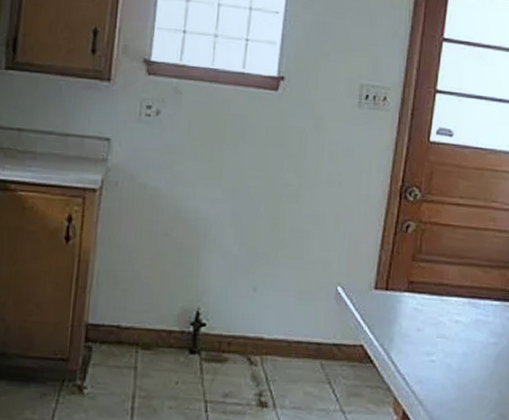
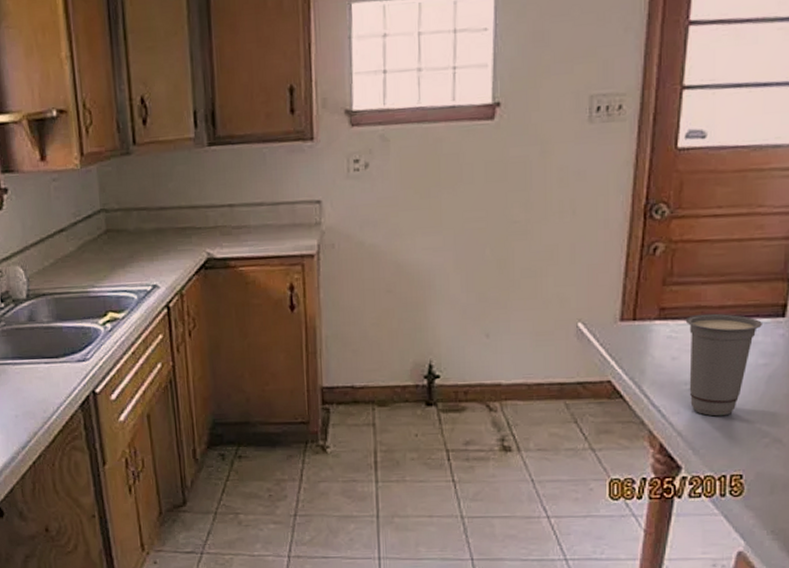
cup: none [430,291,493,389] -> present [685,313,762,417]

